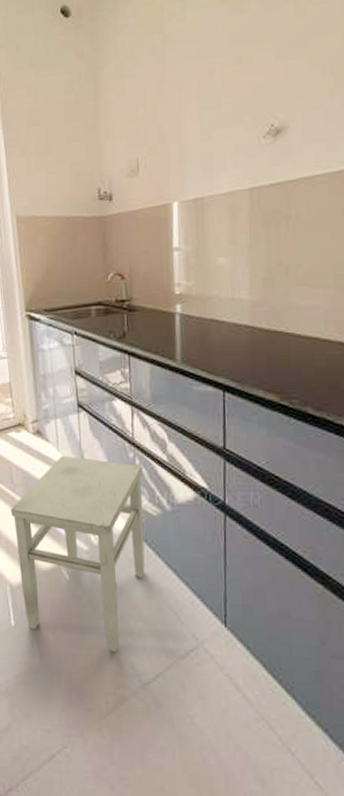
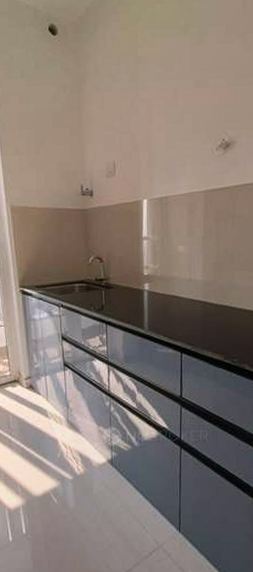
stool: present [11,456,145,652] -> none [8,405,118,556]

